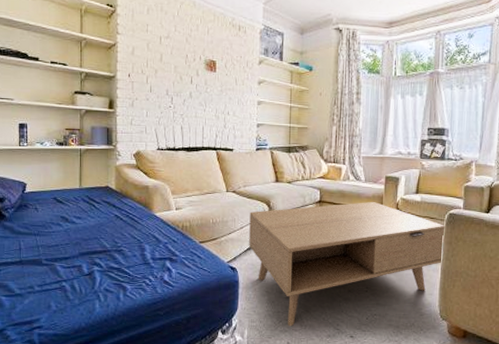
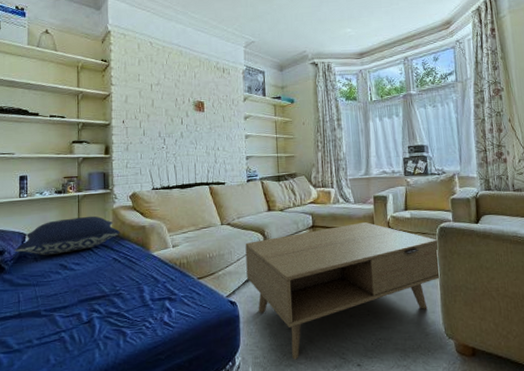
pillow: none [14,171,123,207] -> present [14,216,120,256]

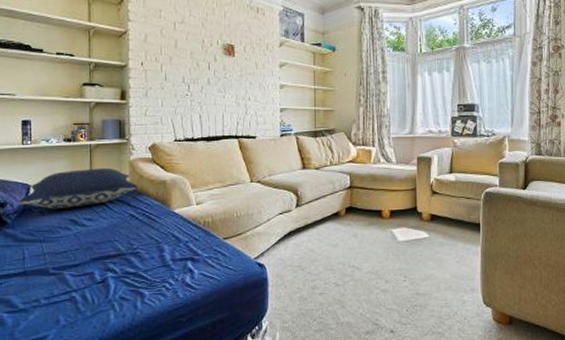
coffee table: present [245,222,441,360] -> none [276,184,483,325]

